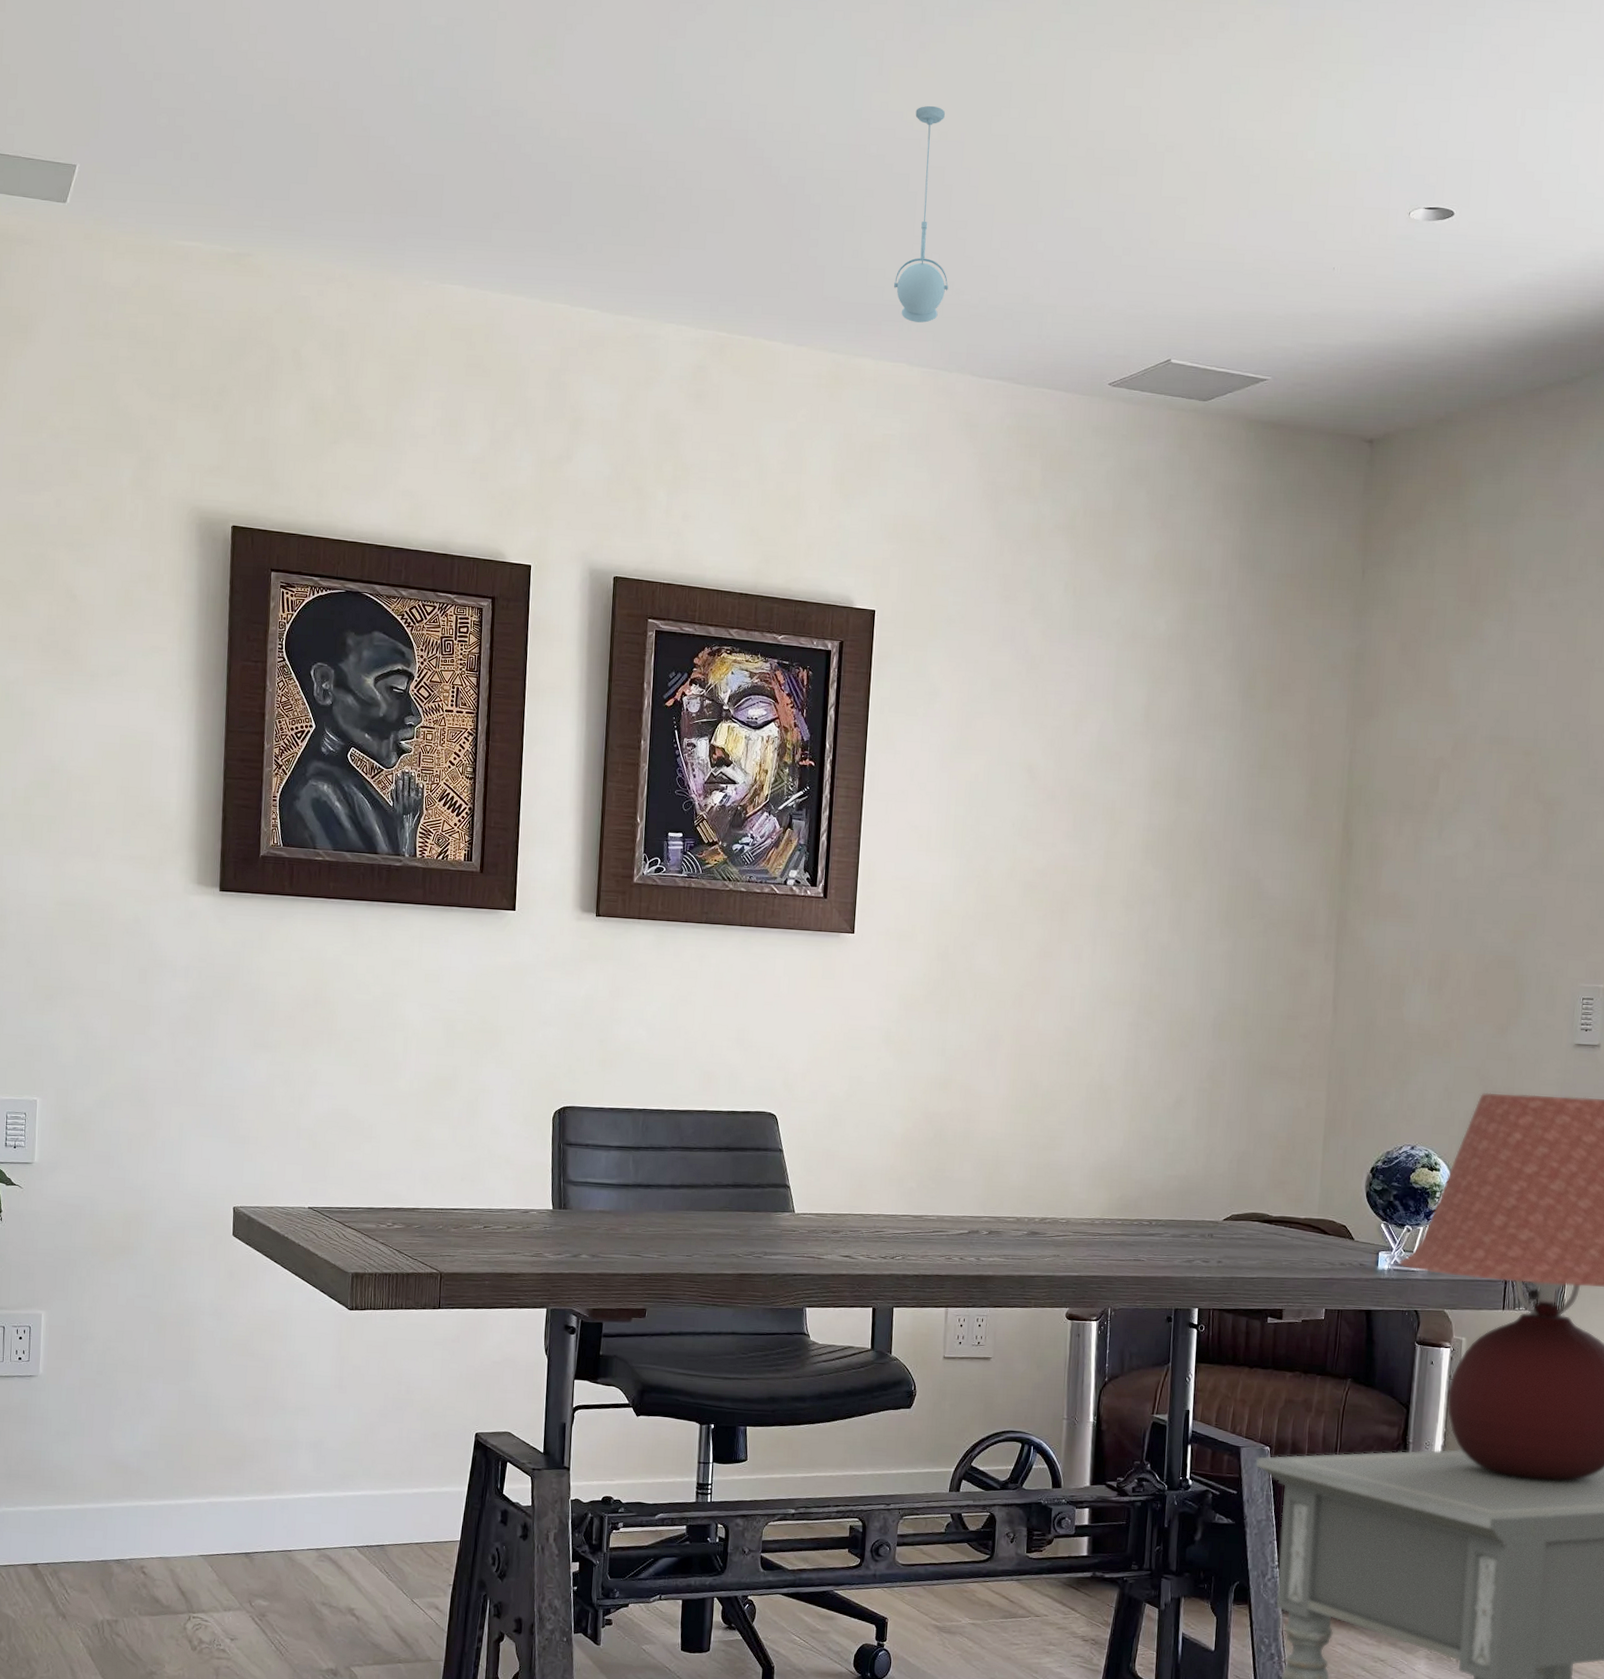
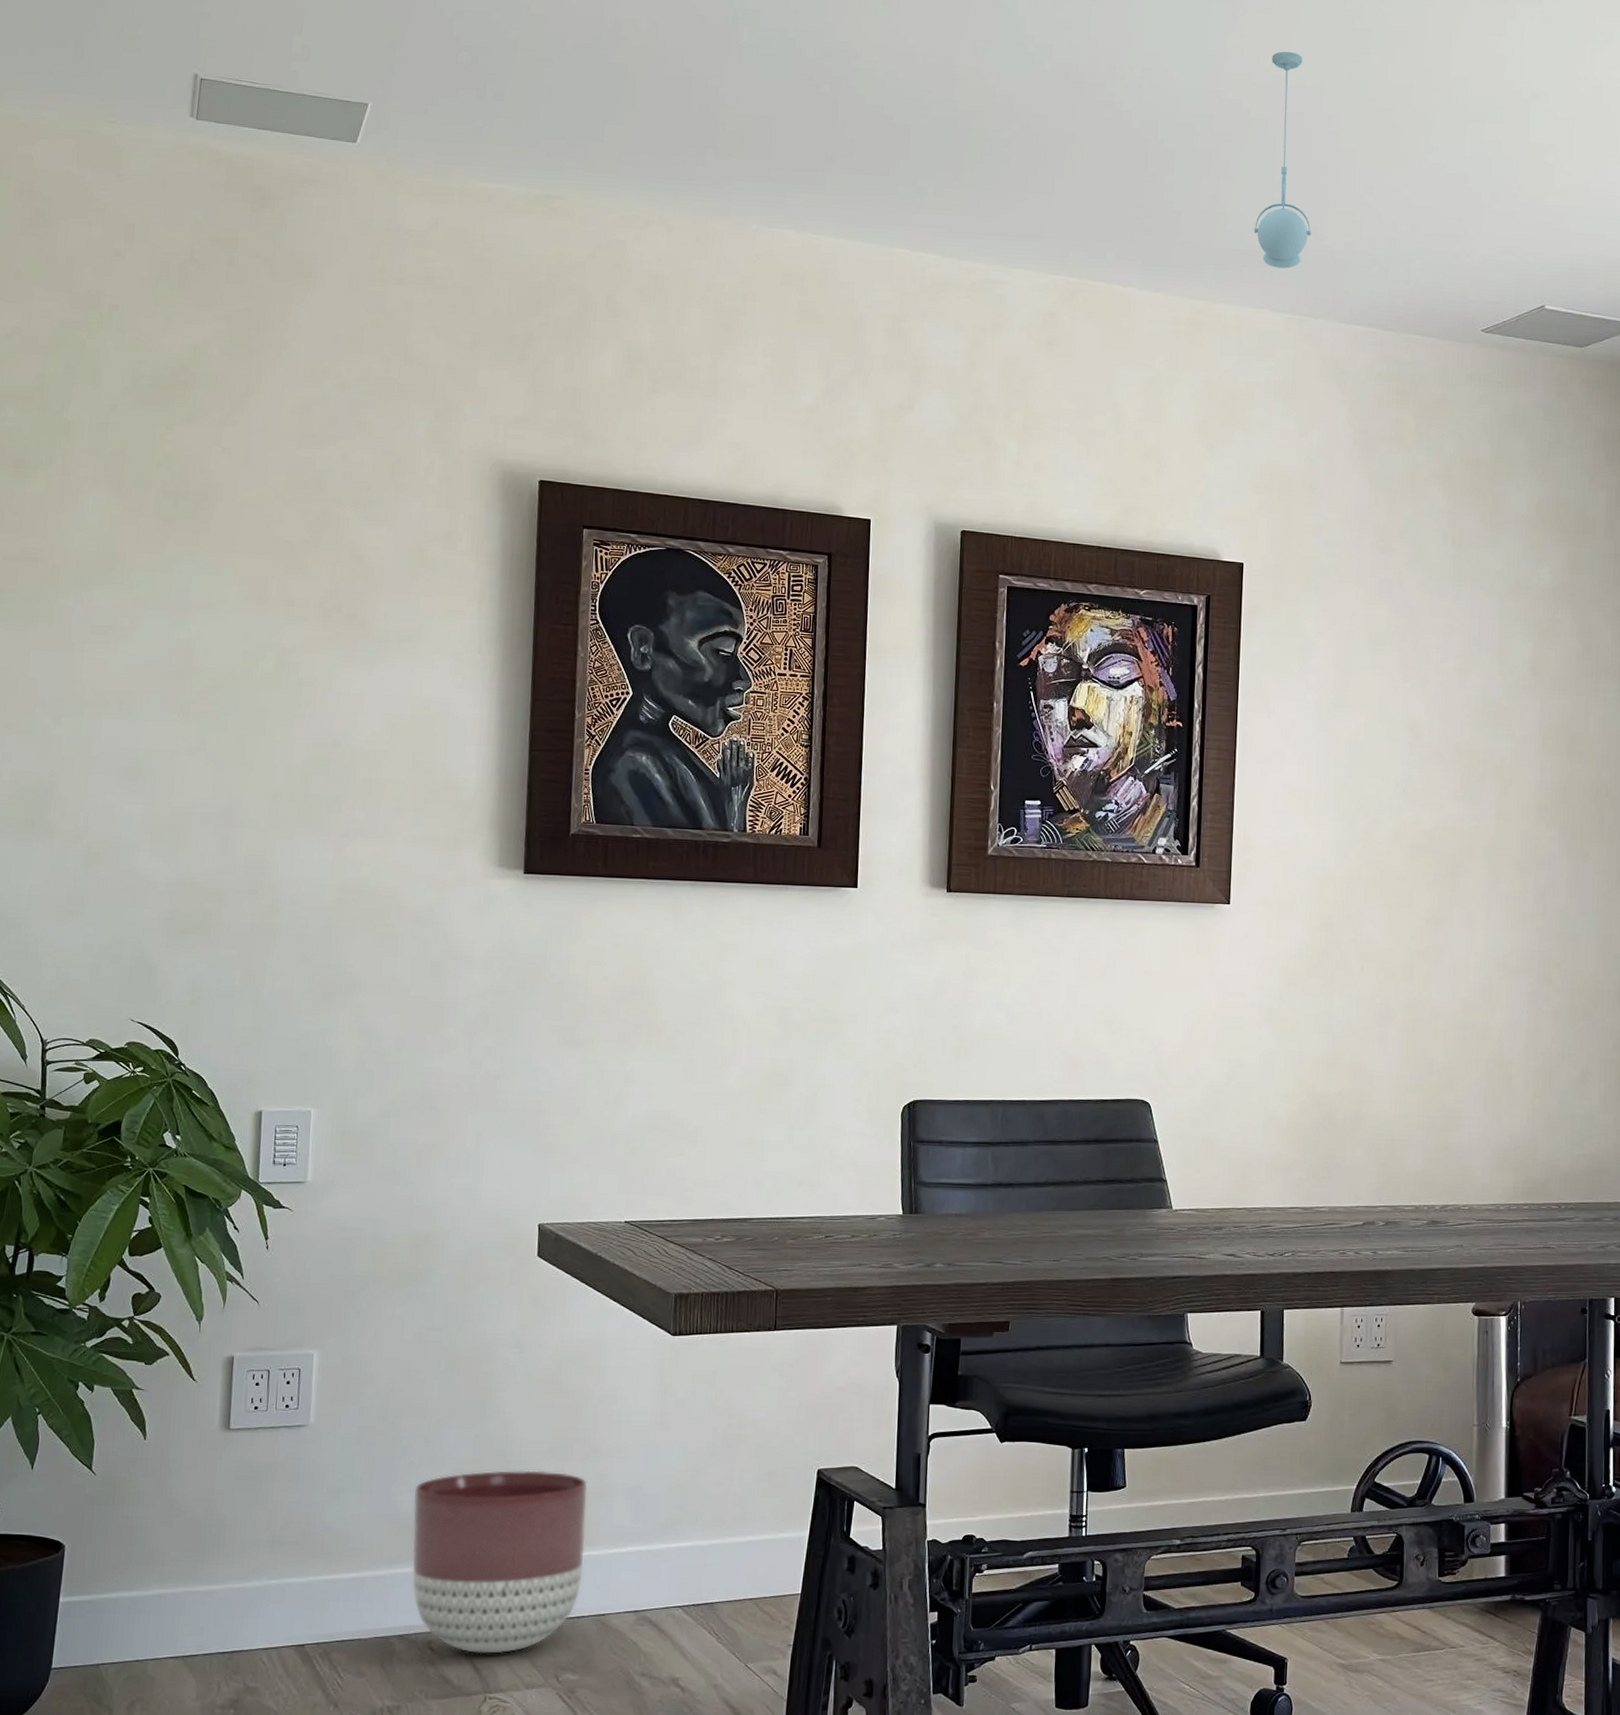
planter: none [127,1422,276,1580] -> present [412,1470,588,1654]

